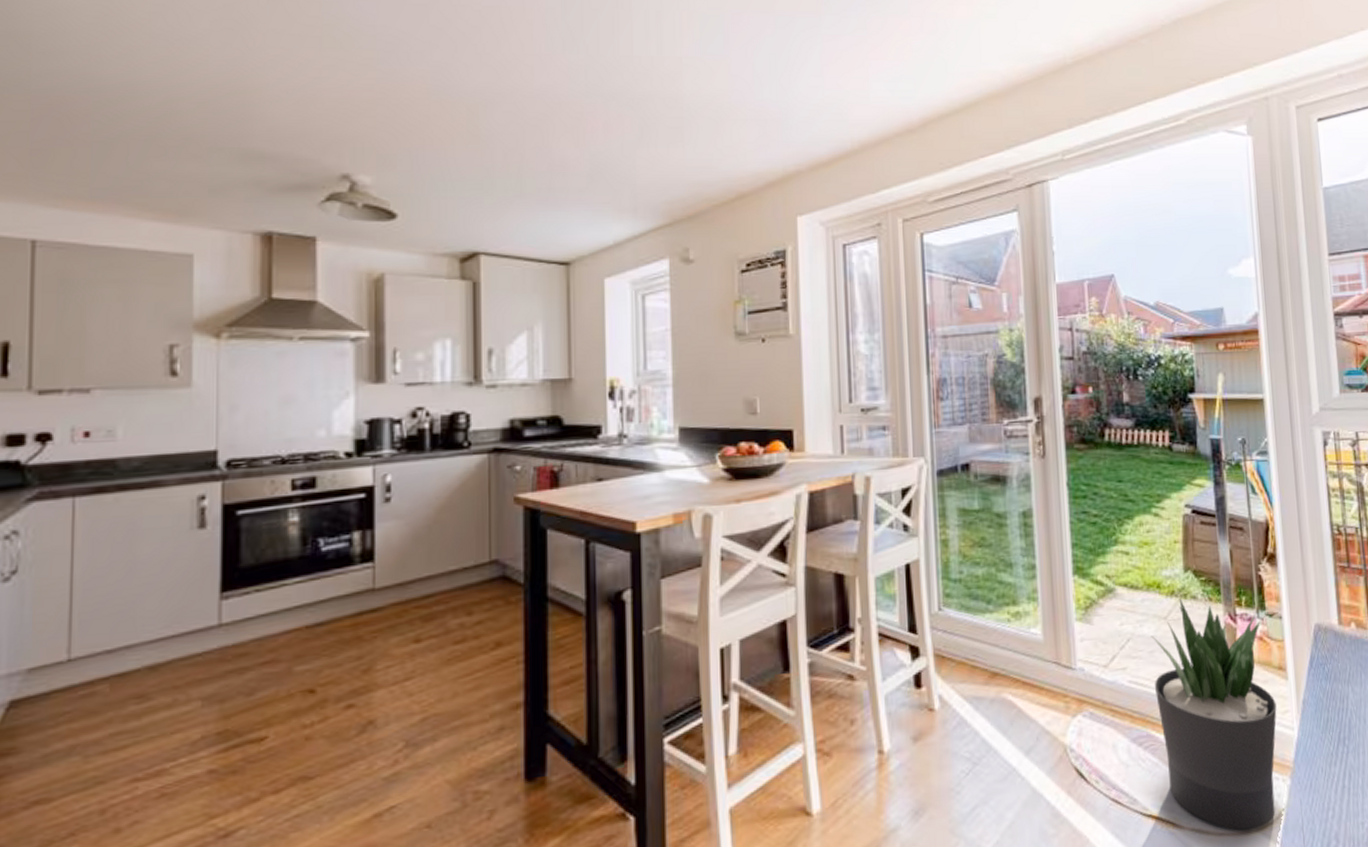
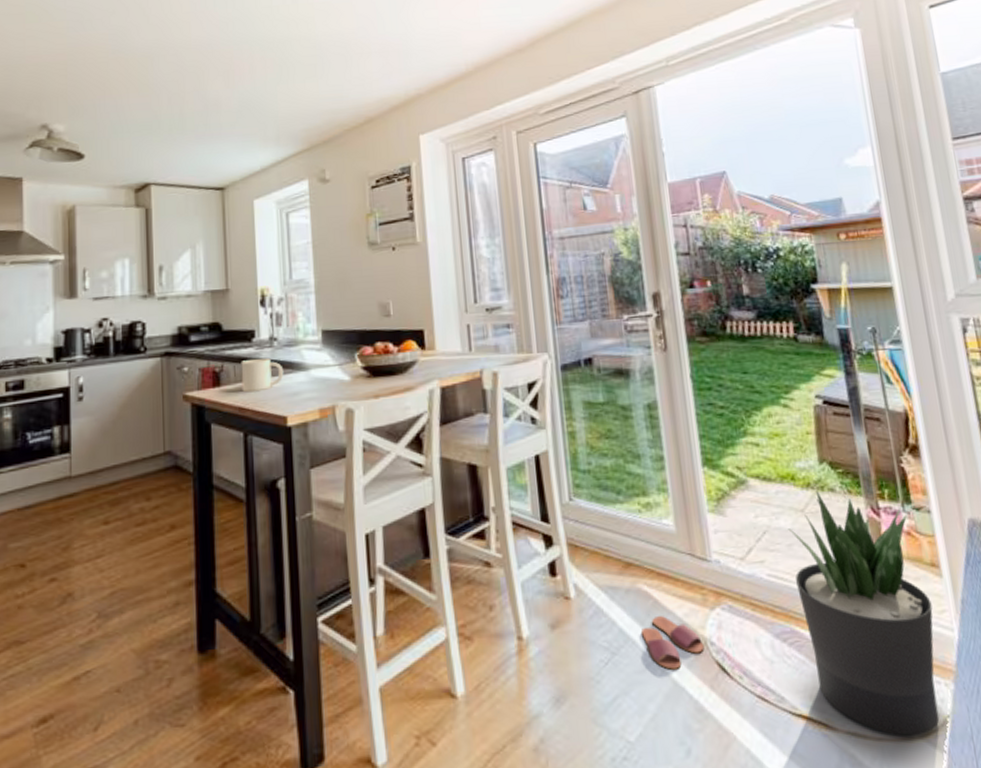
mug: none [584,456,634,495] -> present [241,357,284,393]
slippers: none [1004,725,1064,778] -> present [641,616,704,670]

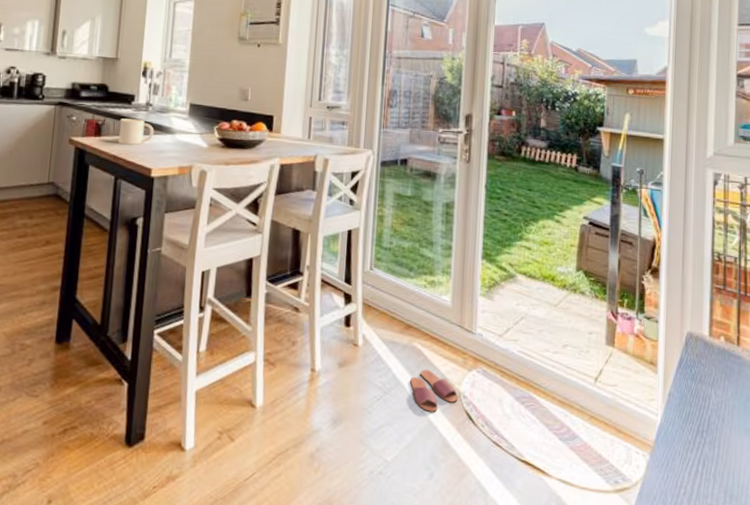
planter: present [788,491,940,736] -> none [539,292,645,490]

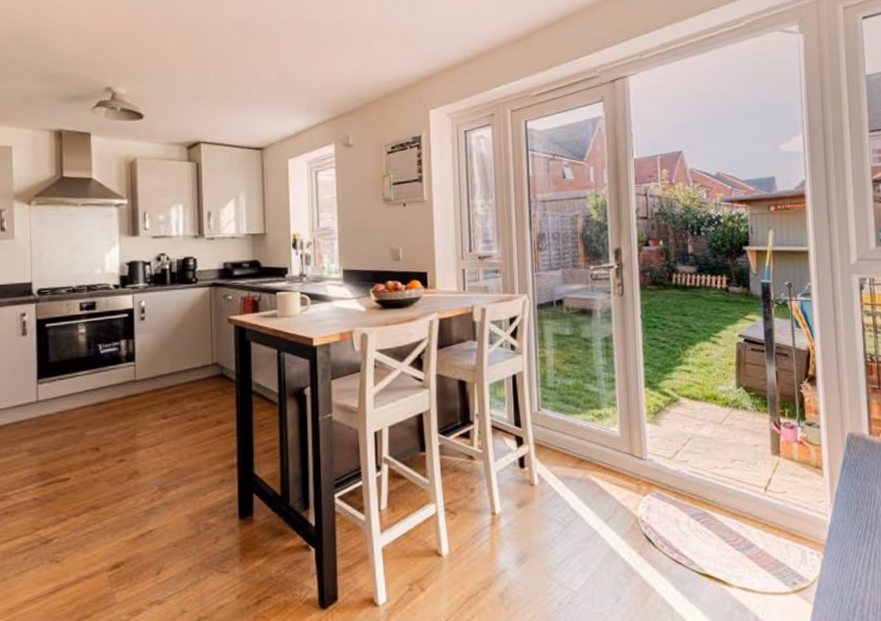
slippers: present [410,370,458,412] -> none [588,500,636,539]

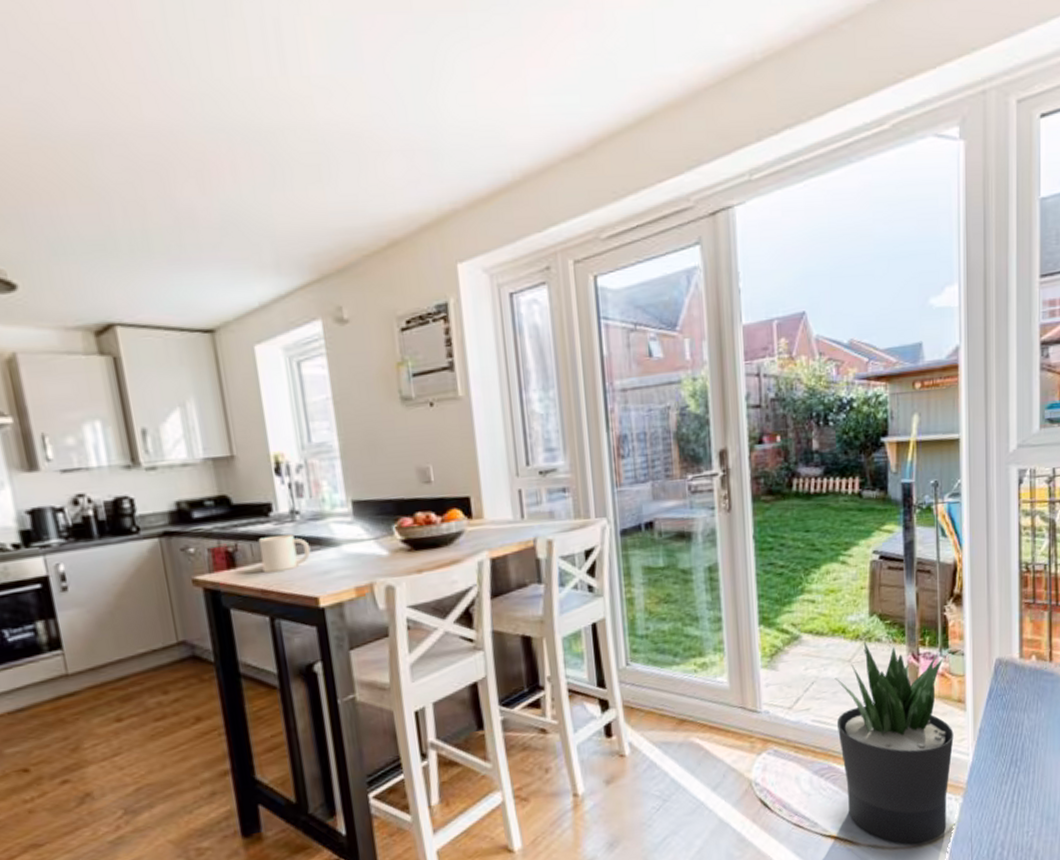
planter: none [708,409,813,591] -> present [834,642,954,844]

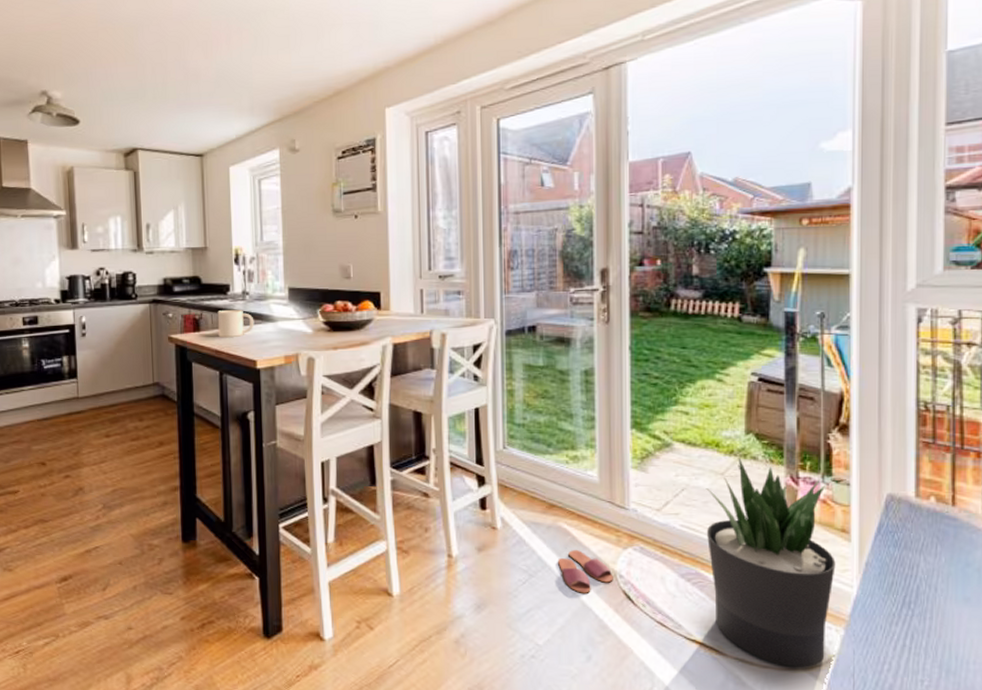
slippers: none [692,764,749,810] -> present [558,550,613,593]

